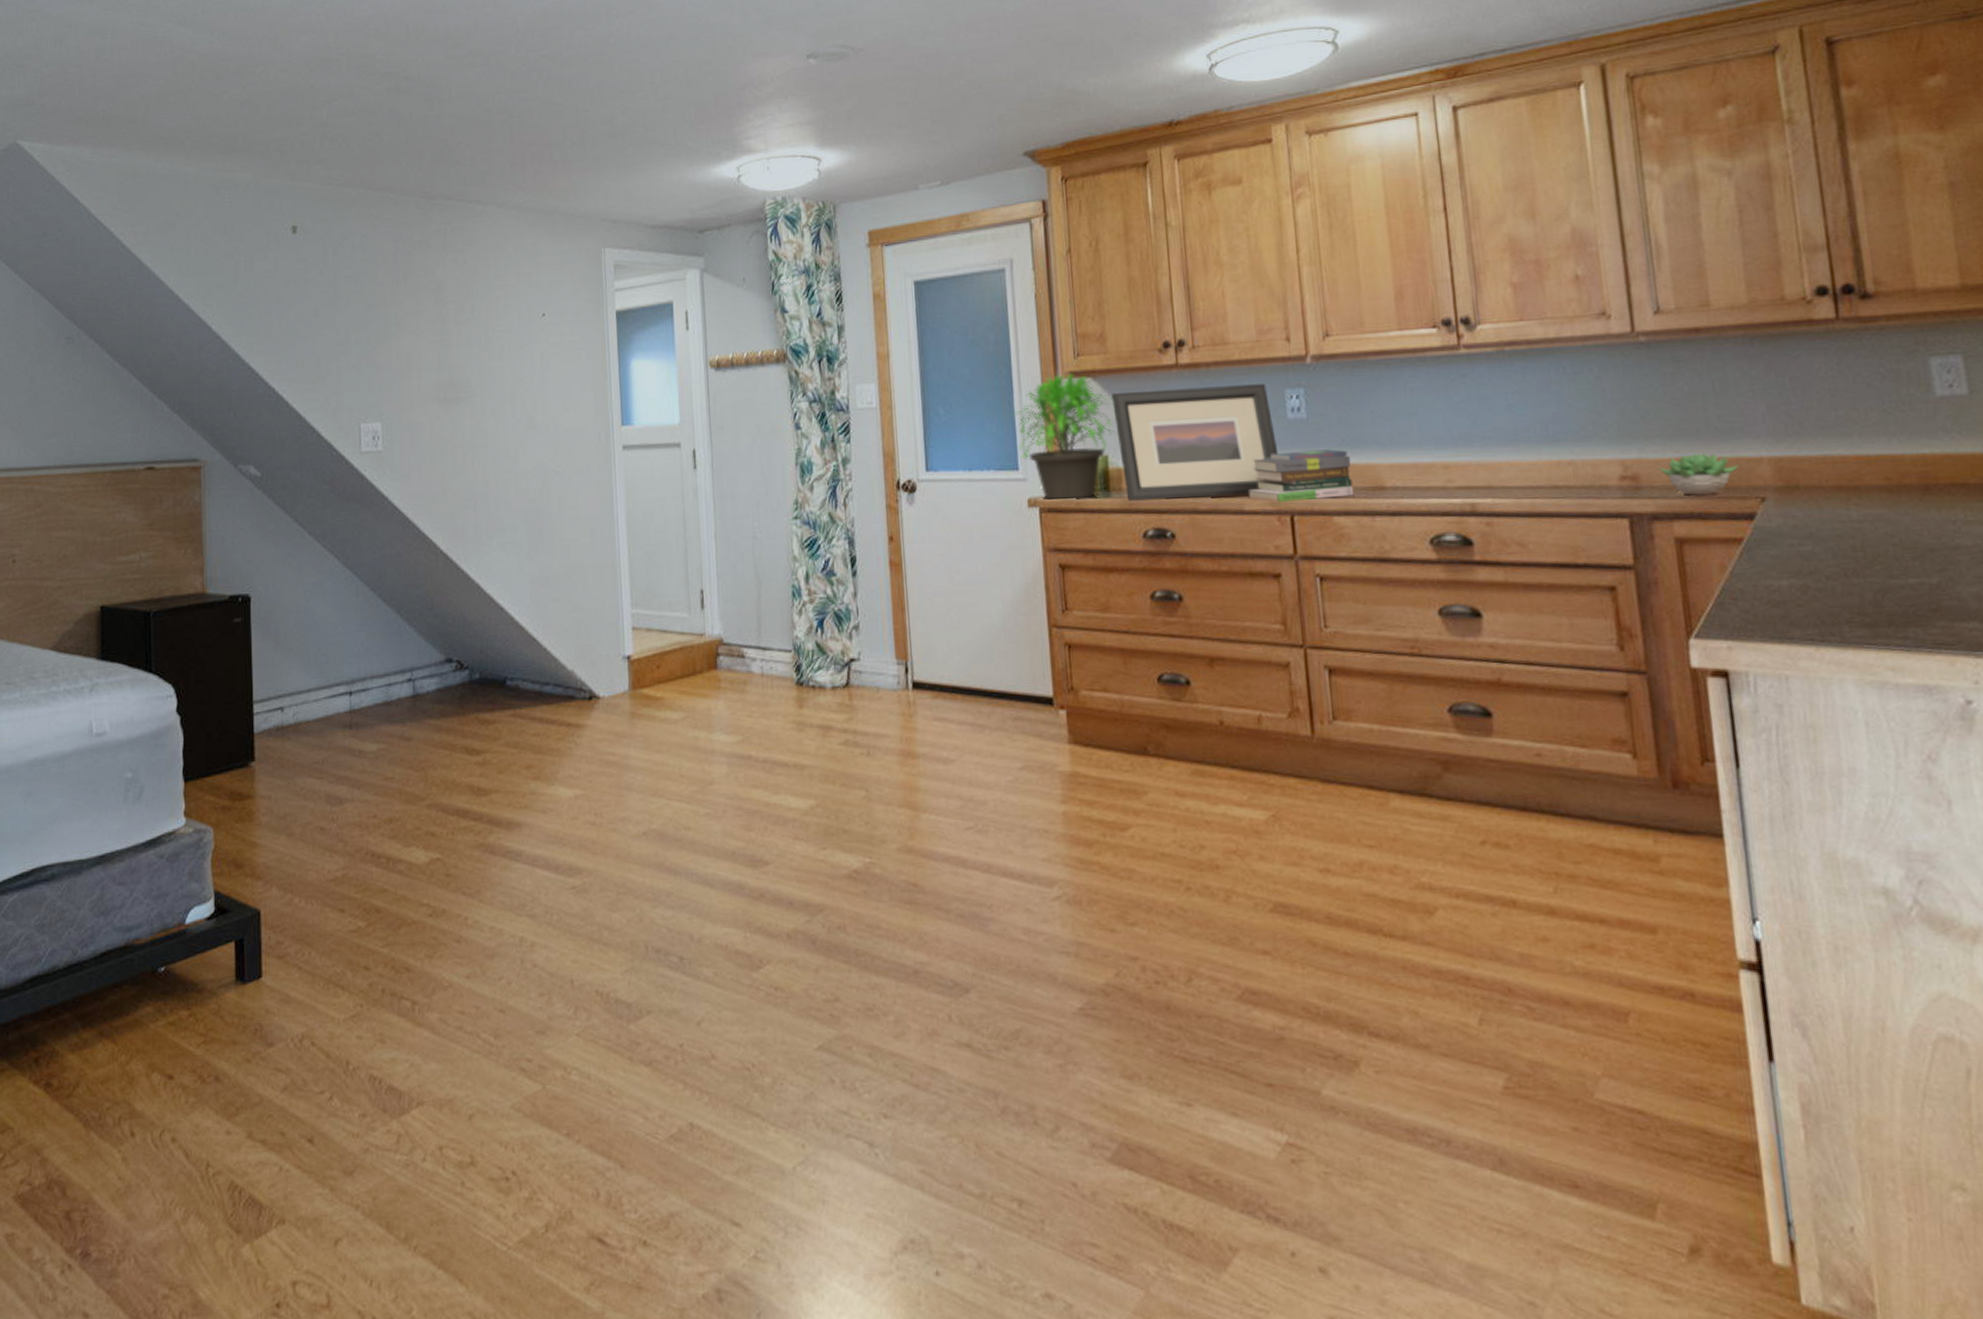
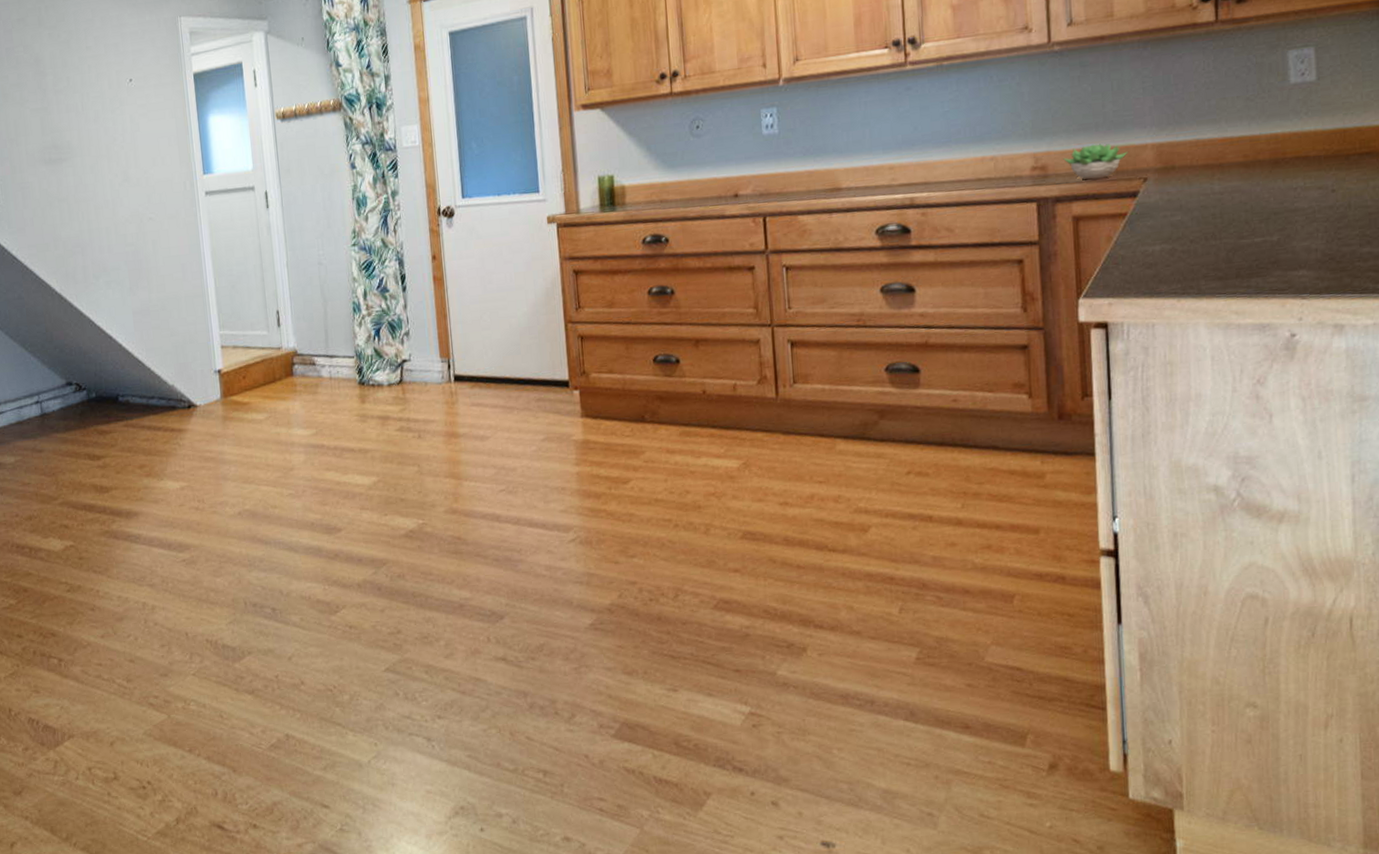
potted plant: present [1010,373,1118,501] -> none [532,106,622,217]
picture frame: present [1111,384,1279,502] -> none [617,105,755,214]
books: present [1248,449,1354,502] -> none [729,158,816,207]

